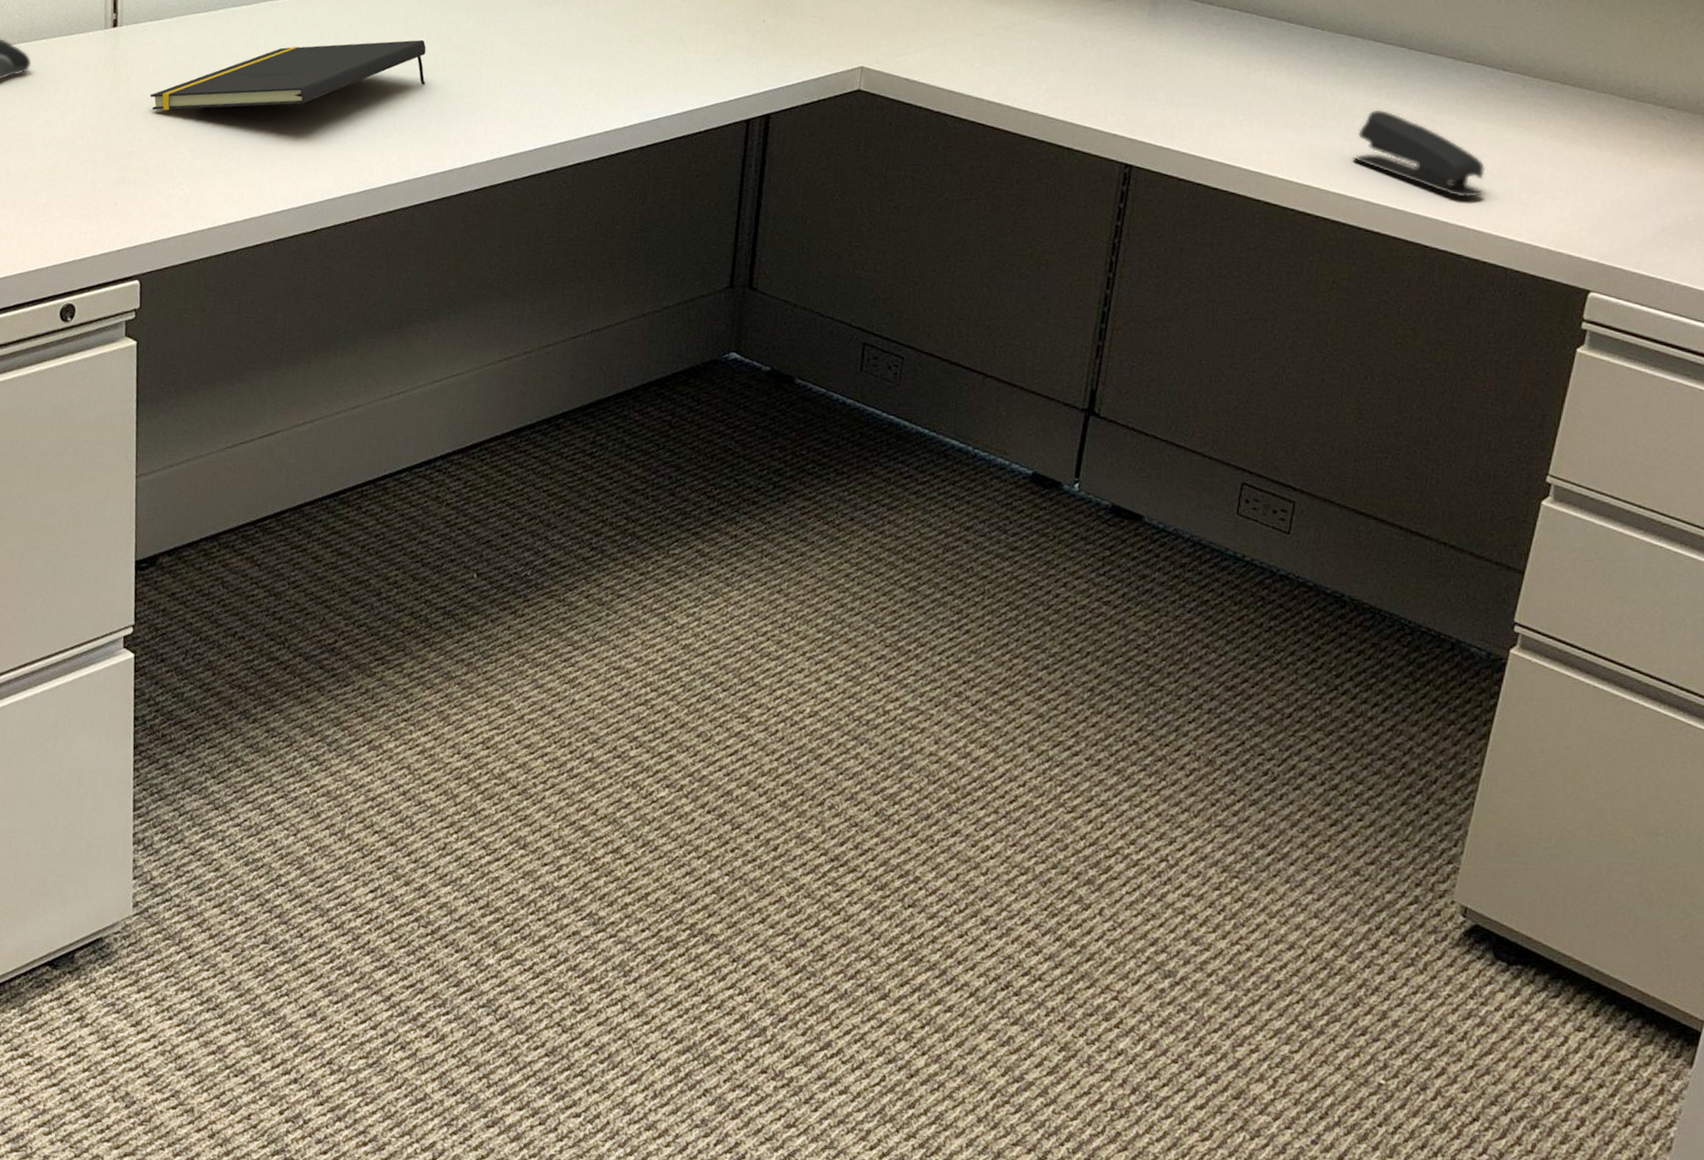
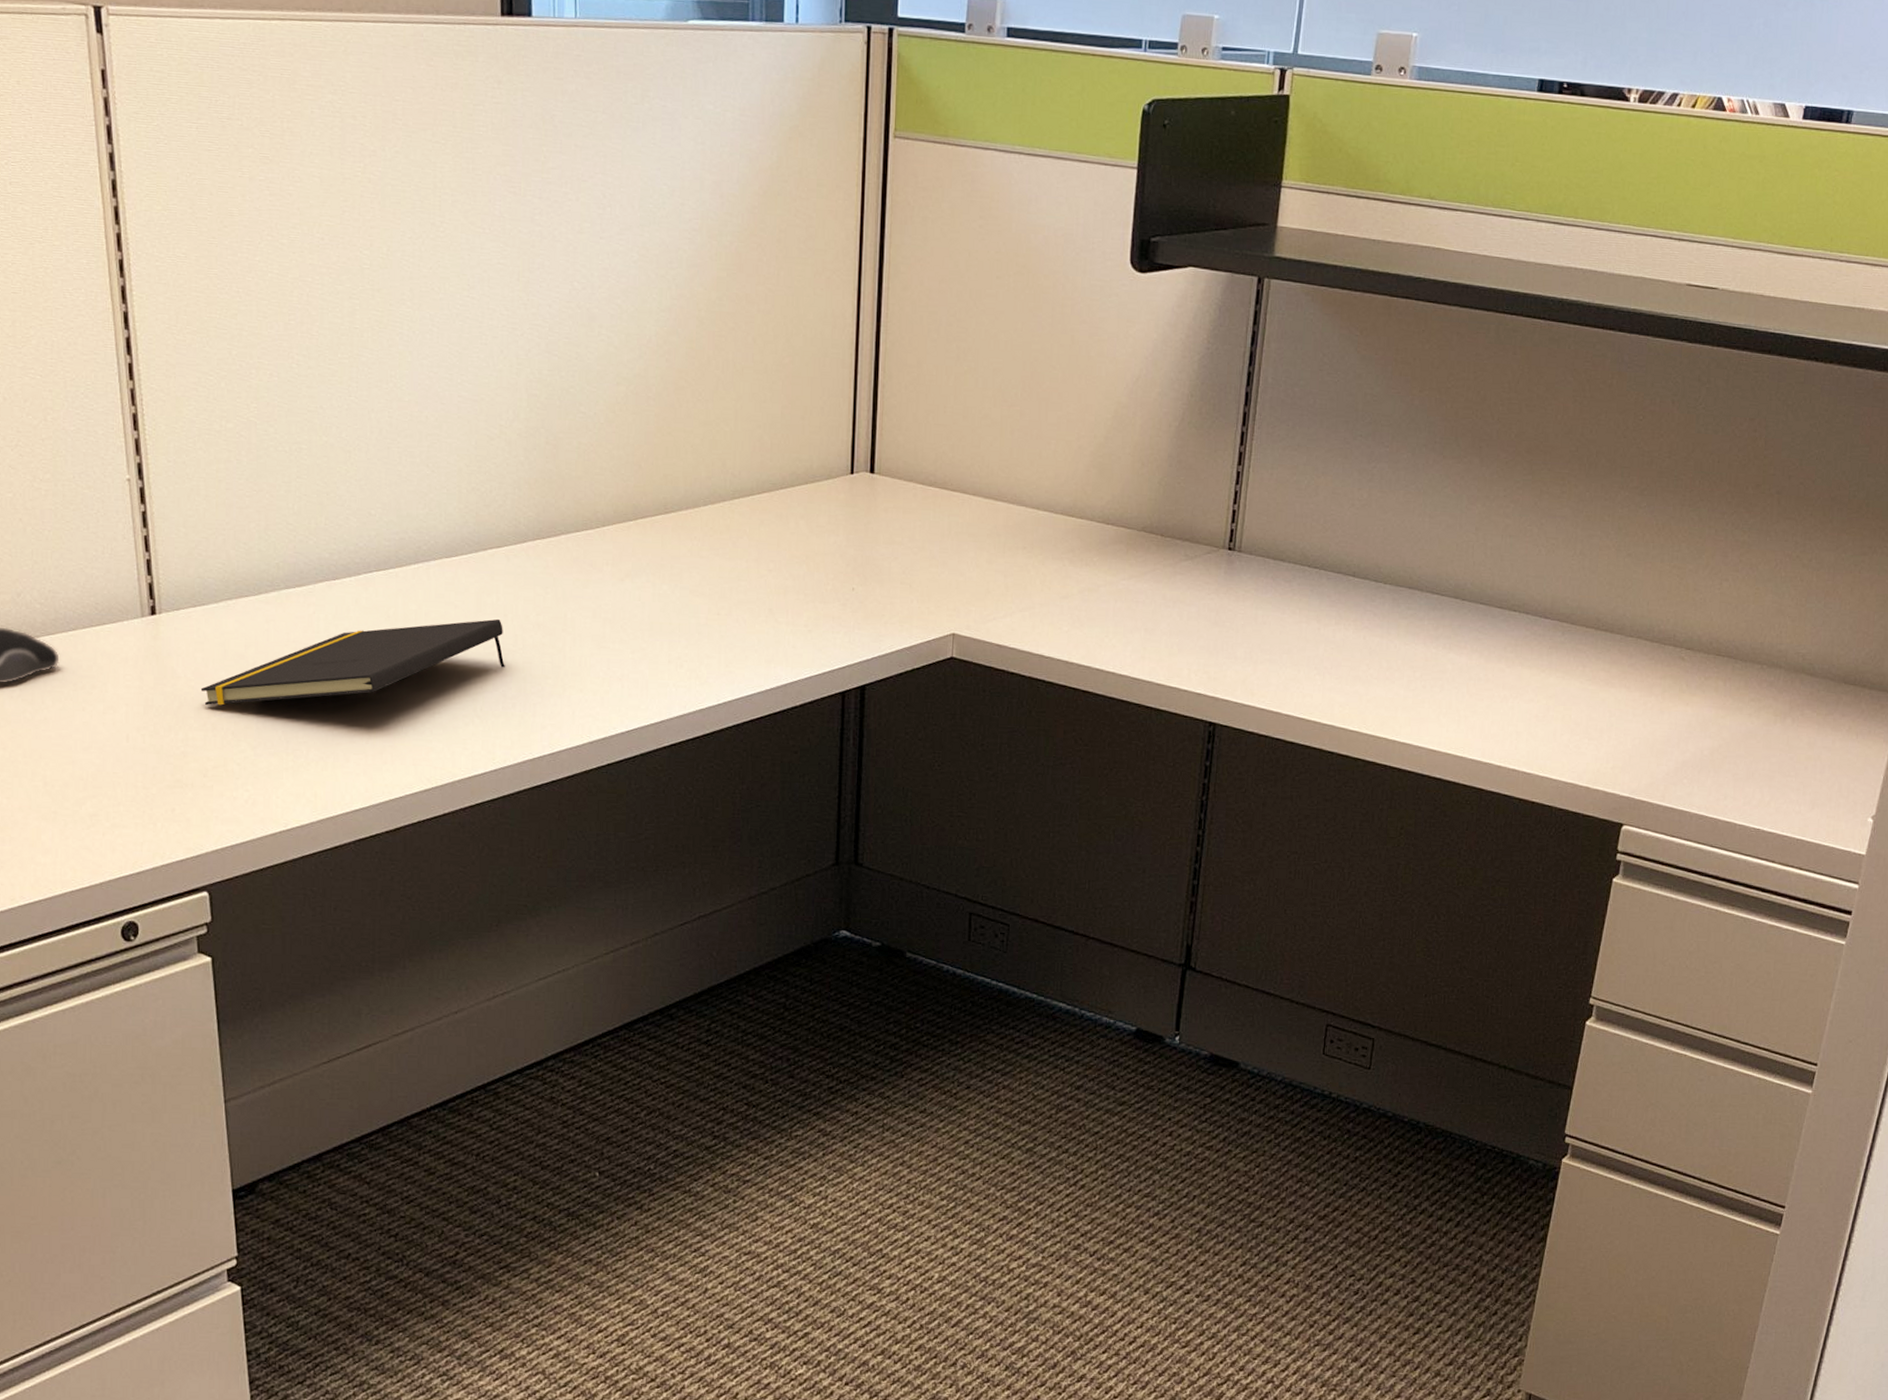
stapler: present [1352,109,1486,198] -> none [1415,660,1532,742]

